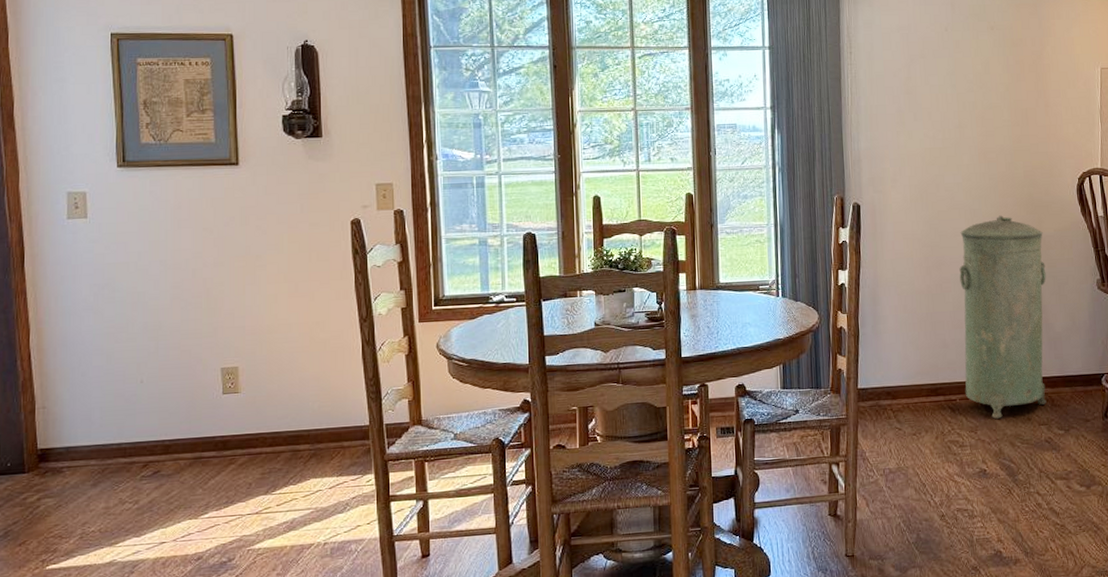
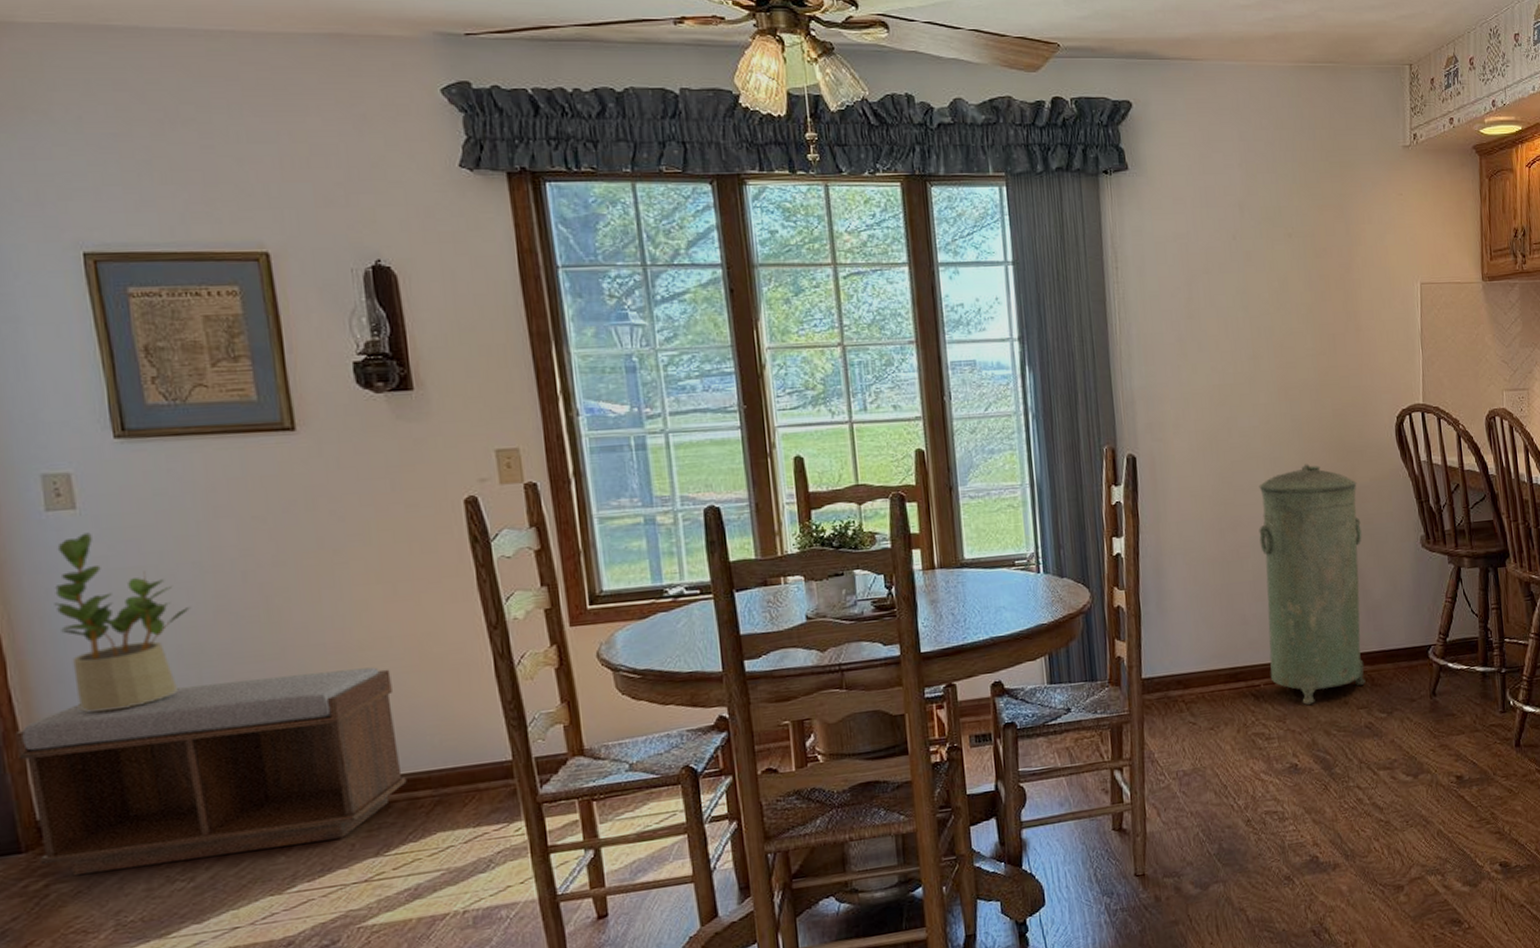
bench: none [30,346,292,493] -> present [15,667,407,875]
potted plant: none [66,236,156,370] -> present [54,532,192,712]

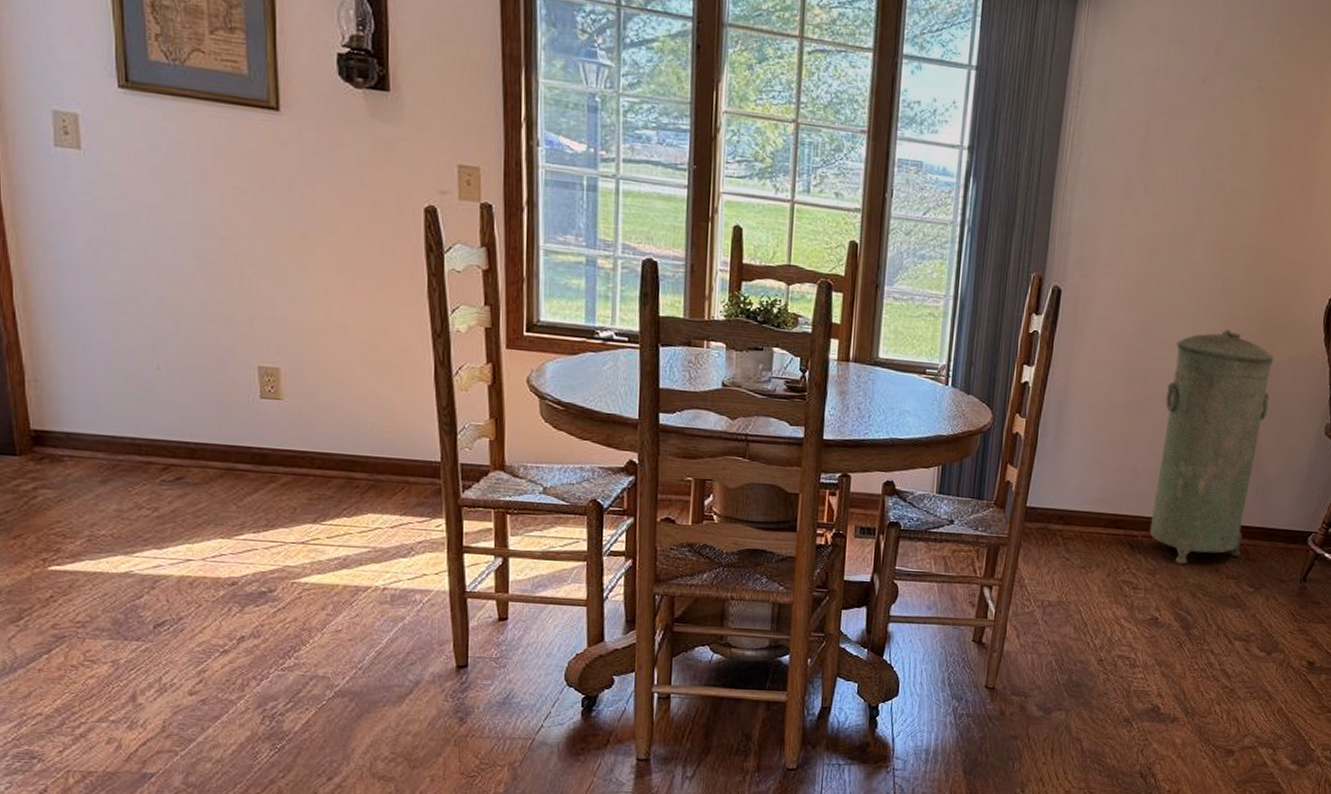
bench: present [15,667,407,875] -> none [17,332,347,500]
potted plant: present [54,532,192,712] -> none [56,173,174,345]

